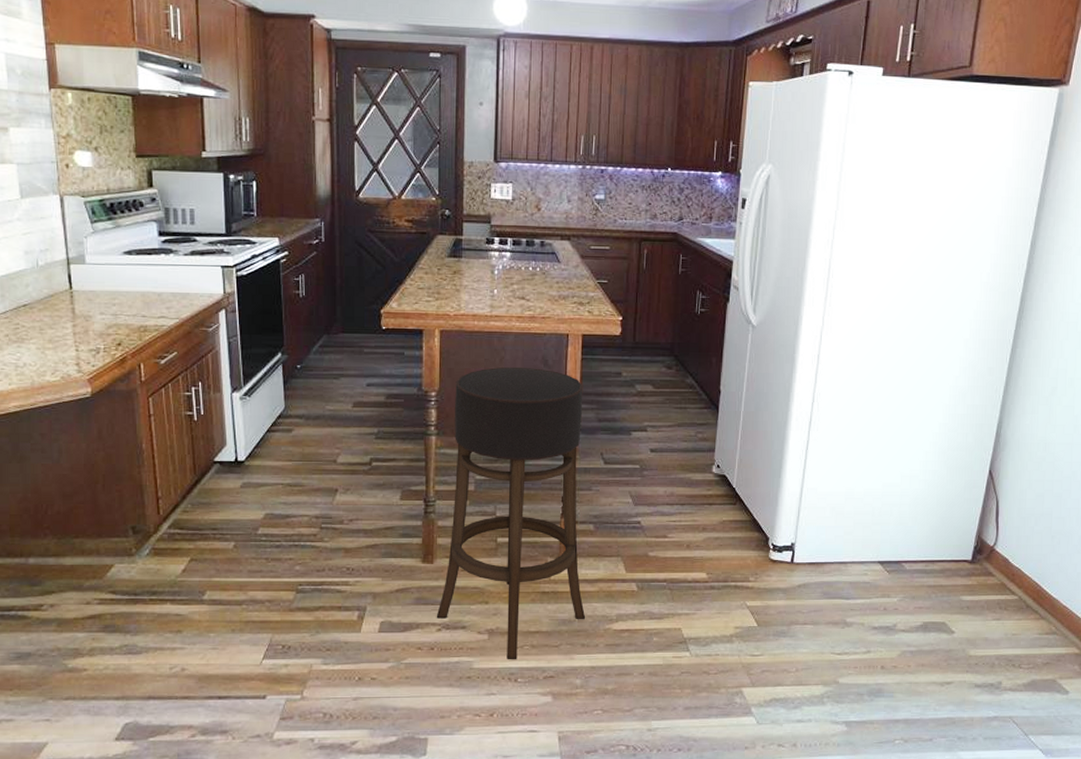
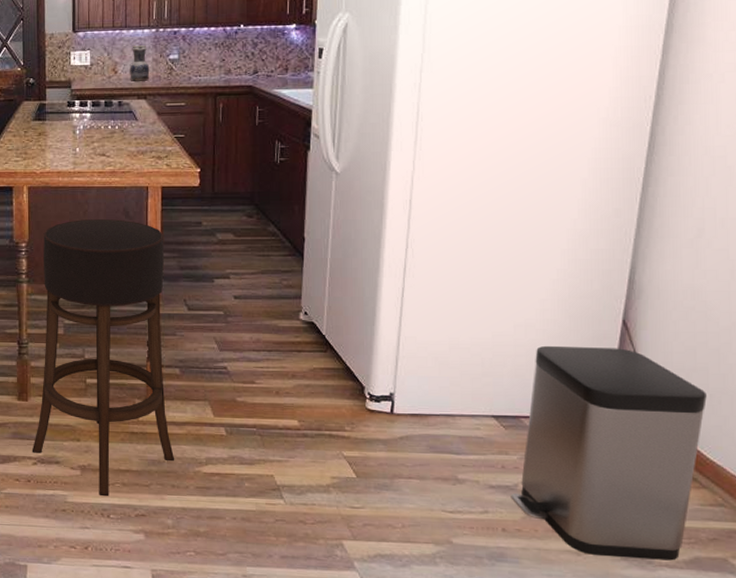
ceramic jug: none [554,182,575,221] -> present [130,45,150,81]
pedal bin: none [890,494,1050,685] -> present [510,345,707,561]

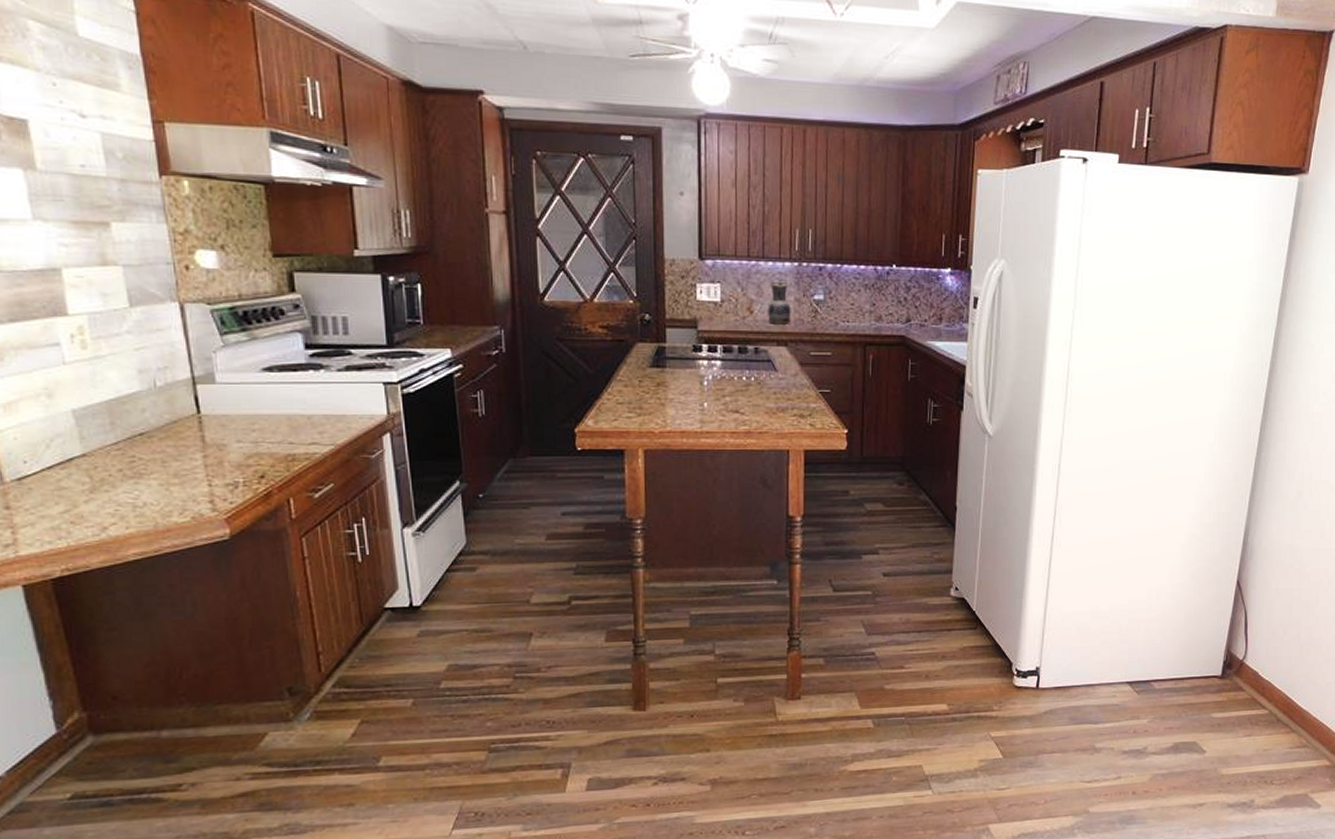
bar stool: present [33,218,174,496] -> none [652,488,817,811]
pedal bin: present [510,345,707,561] -> none [1140,607,1298,806]

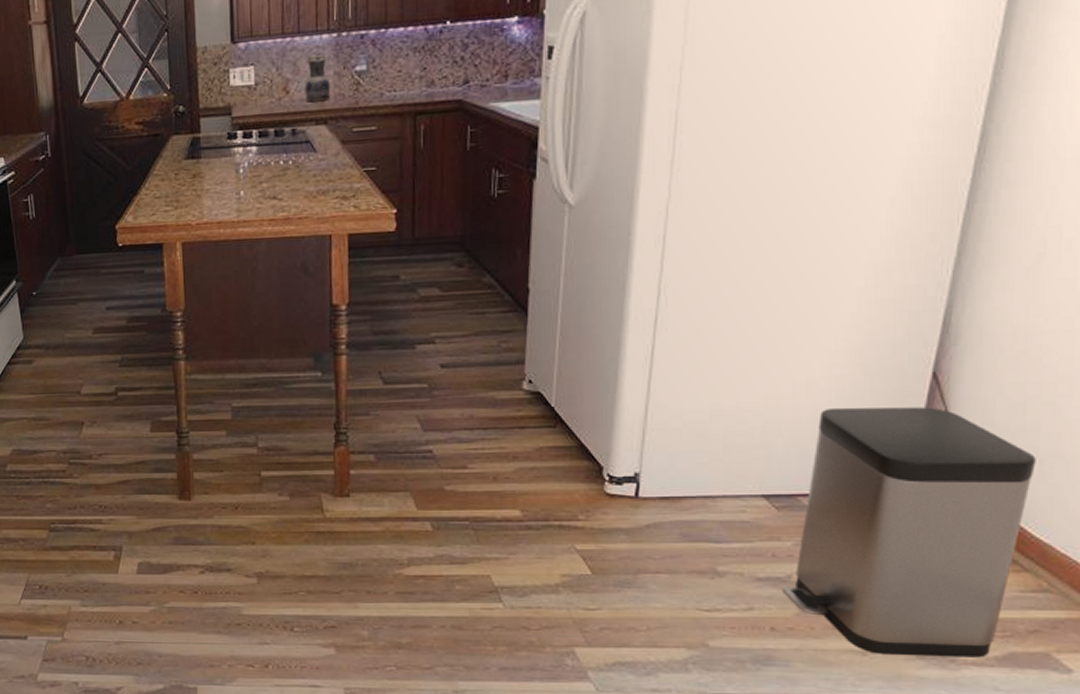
pedal bin: none [1140,607,1298,806] -> present [782,407,1036,658]

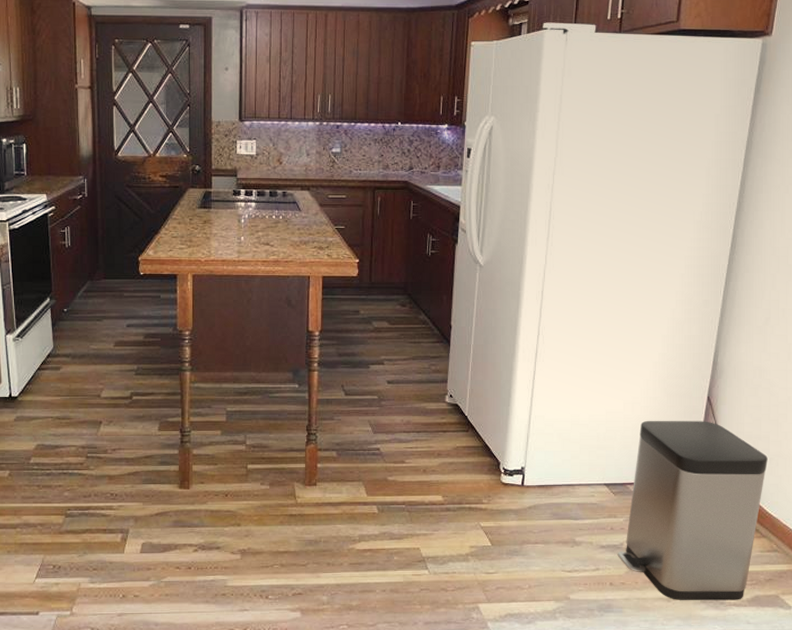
ceramic jug: present [305,55,331,103] -> none [294,138,313,173]

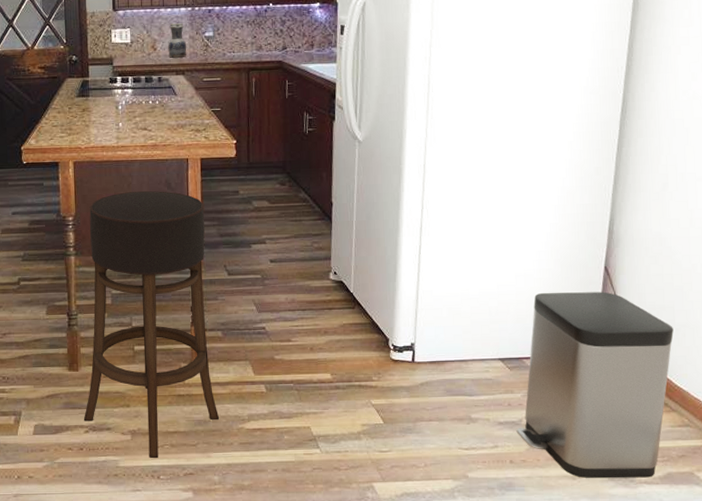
bar stool: none [194,307,330,577] -> present [84,190,219,458]
ceramic jug: none [294,138,313,173] -> present [168,23,187,58]

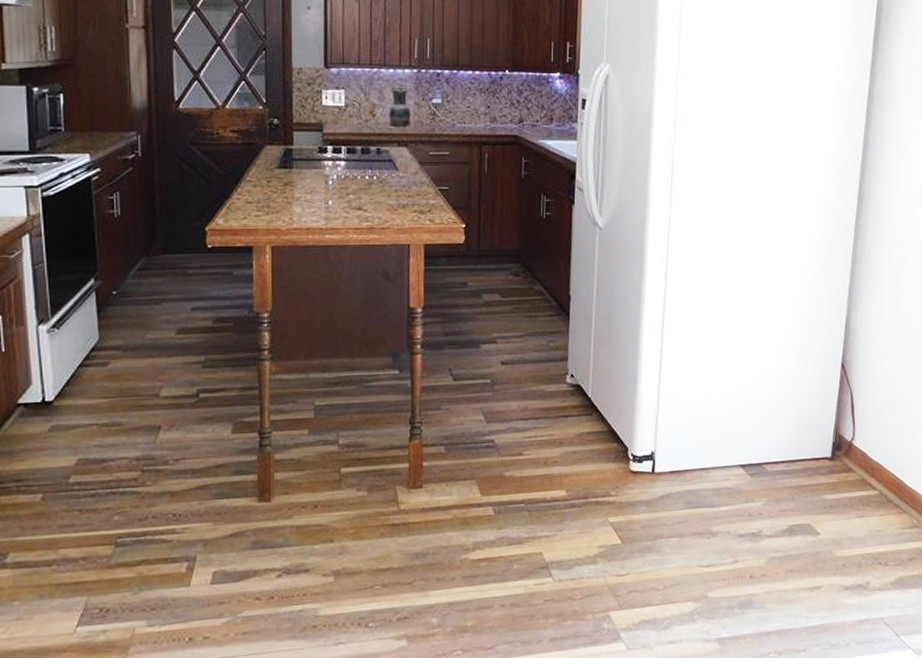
bar stool: present [84,190,219,458] -> none [277,281,439,602]
pedal bin: present [516,291,674,478] -> none [756,390,904,589]

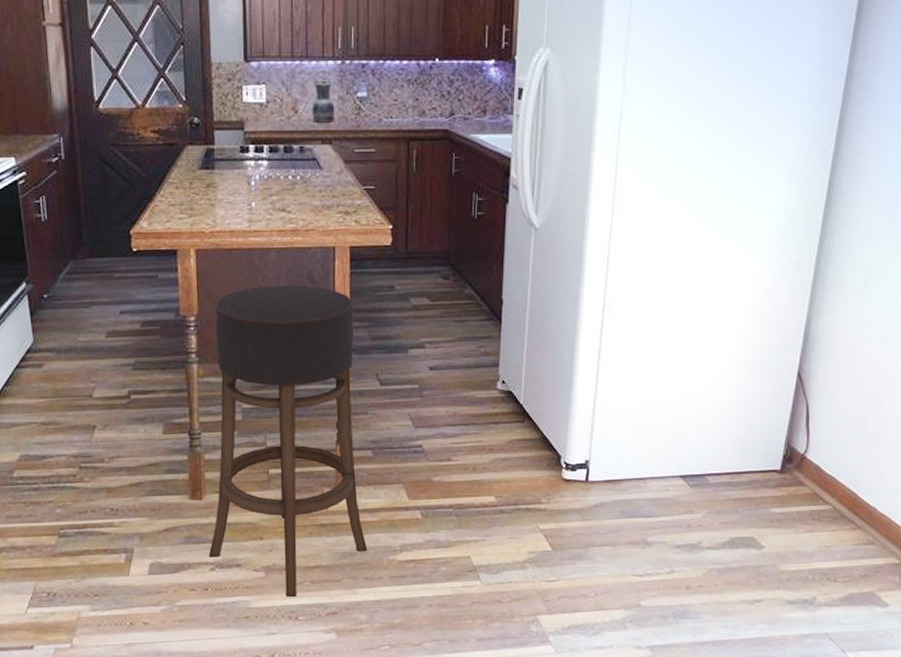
bar stool: none [277,281,439,602] -> present [209,285,367,597]

